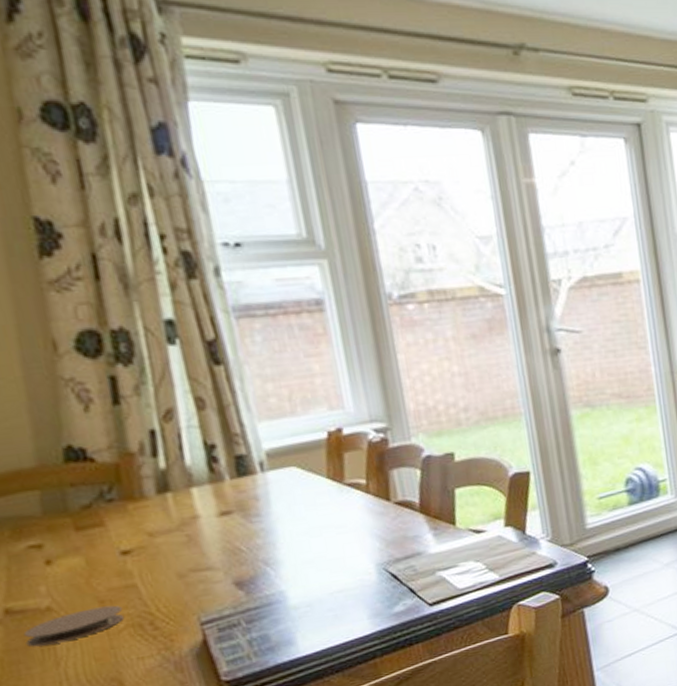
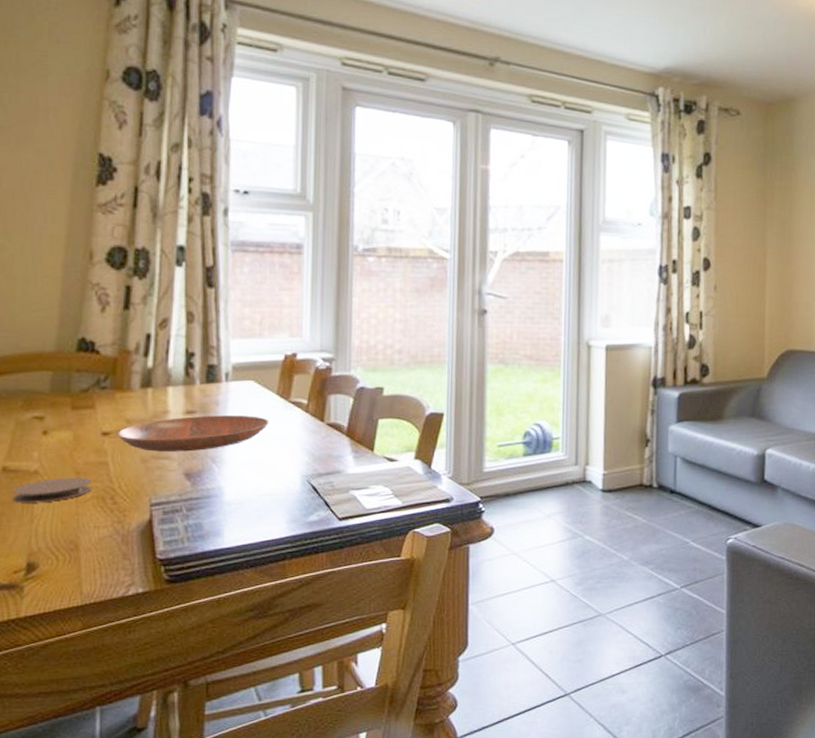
bowl: none [139,506,325,565] -> present [116,415,269,452]

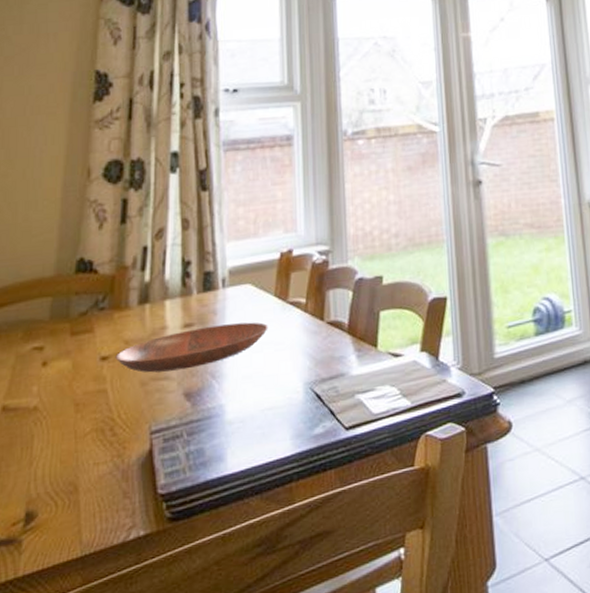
coaster: present [12,477,93,503] -> none [11,408,92,445]

